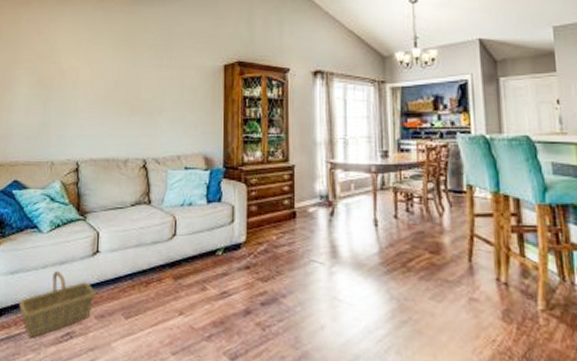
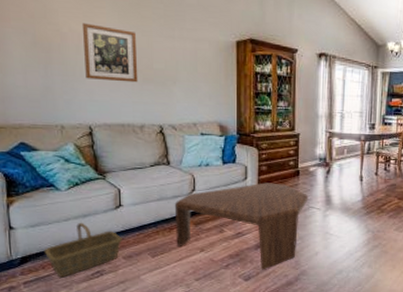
wall art: none [78,59,127,115] -> present [81,23,138,83]
coffee table: none [152,226,309,347] -> present [174,182,309,270]

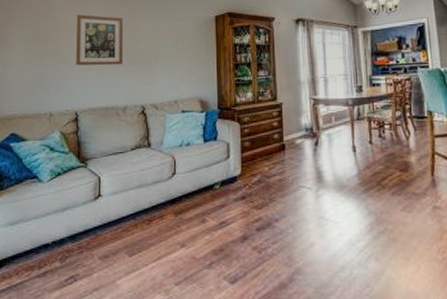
basket: present [43,222,122,278] -> none [19,217,99,285]
coffee table: present [174,182,309,270] -> none [154,160,297,269]

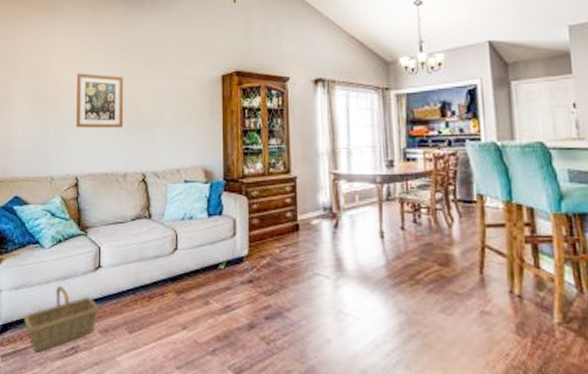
basket: none [19,217,99,285] -> present [23,285,99,353]

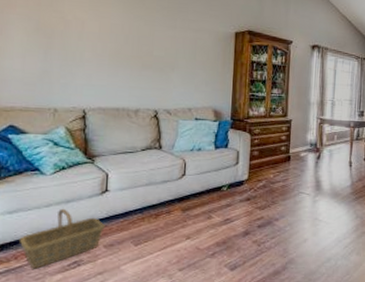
wall art: present [76,73,124,129] -> none [85,12,139,69]

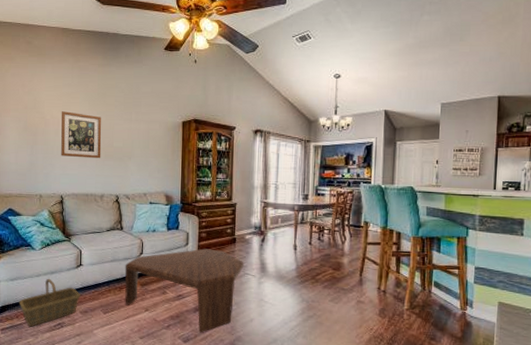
wall art: none [85,12,139,69] -> present [61,111,102,159]
coffee table: none [161,167,299,259] -> present [124,248,244,333]

